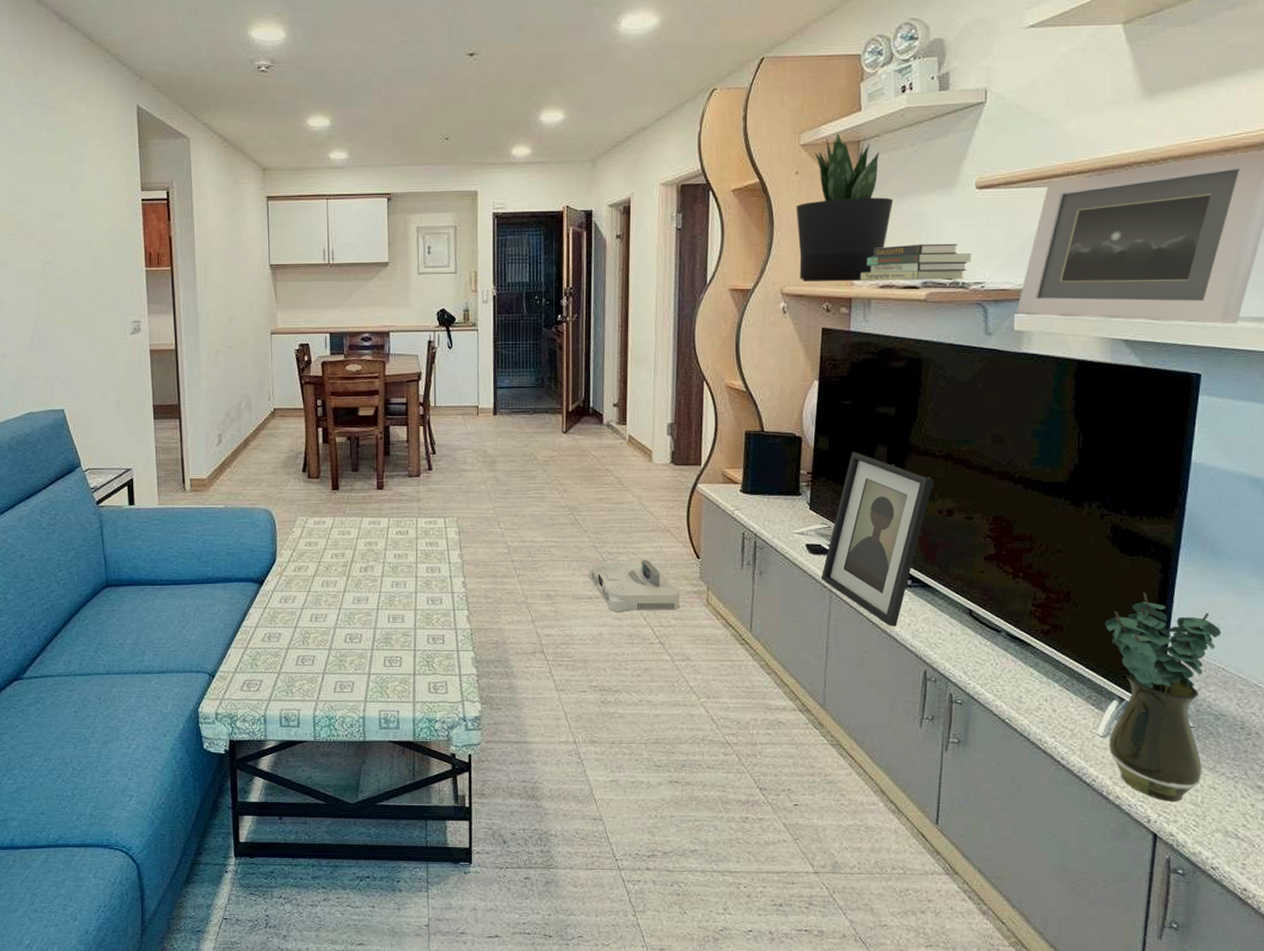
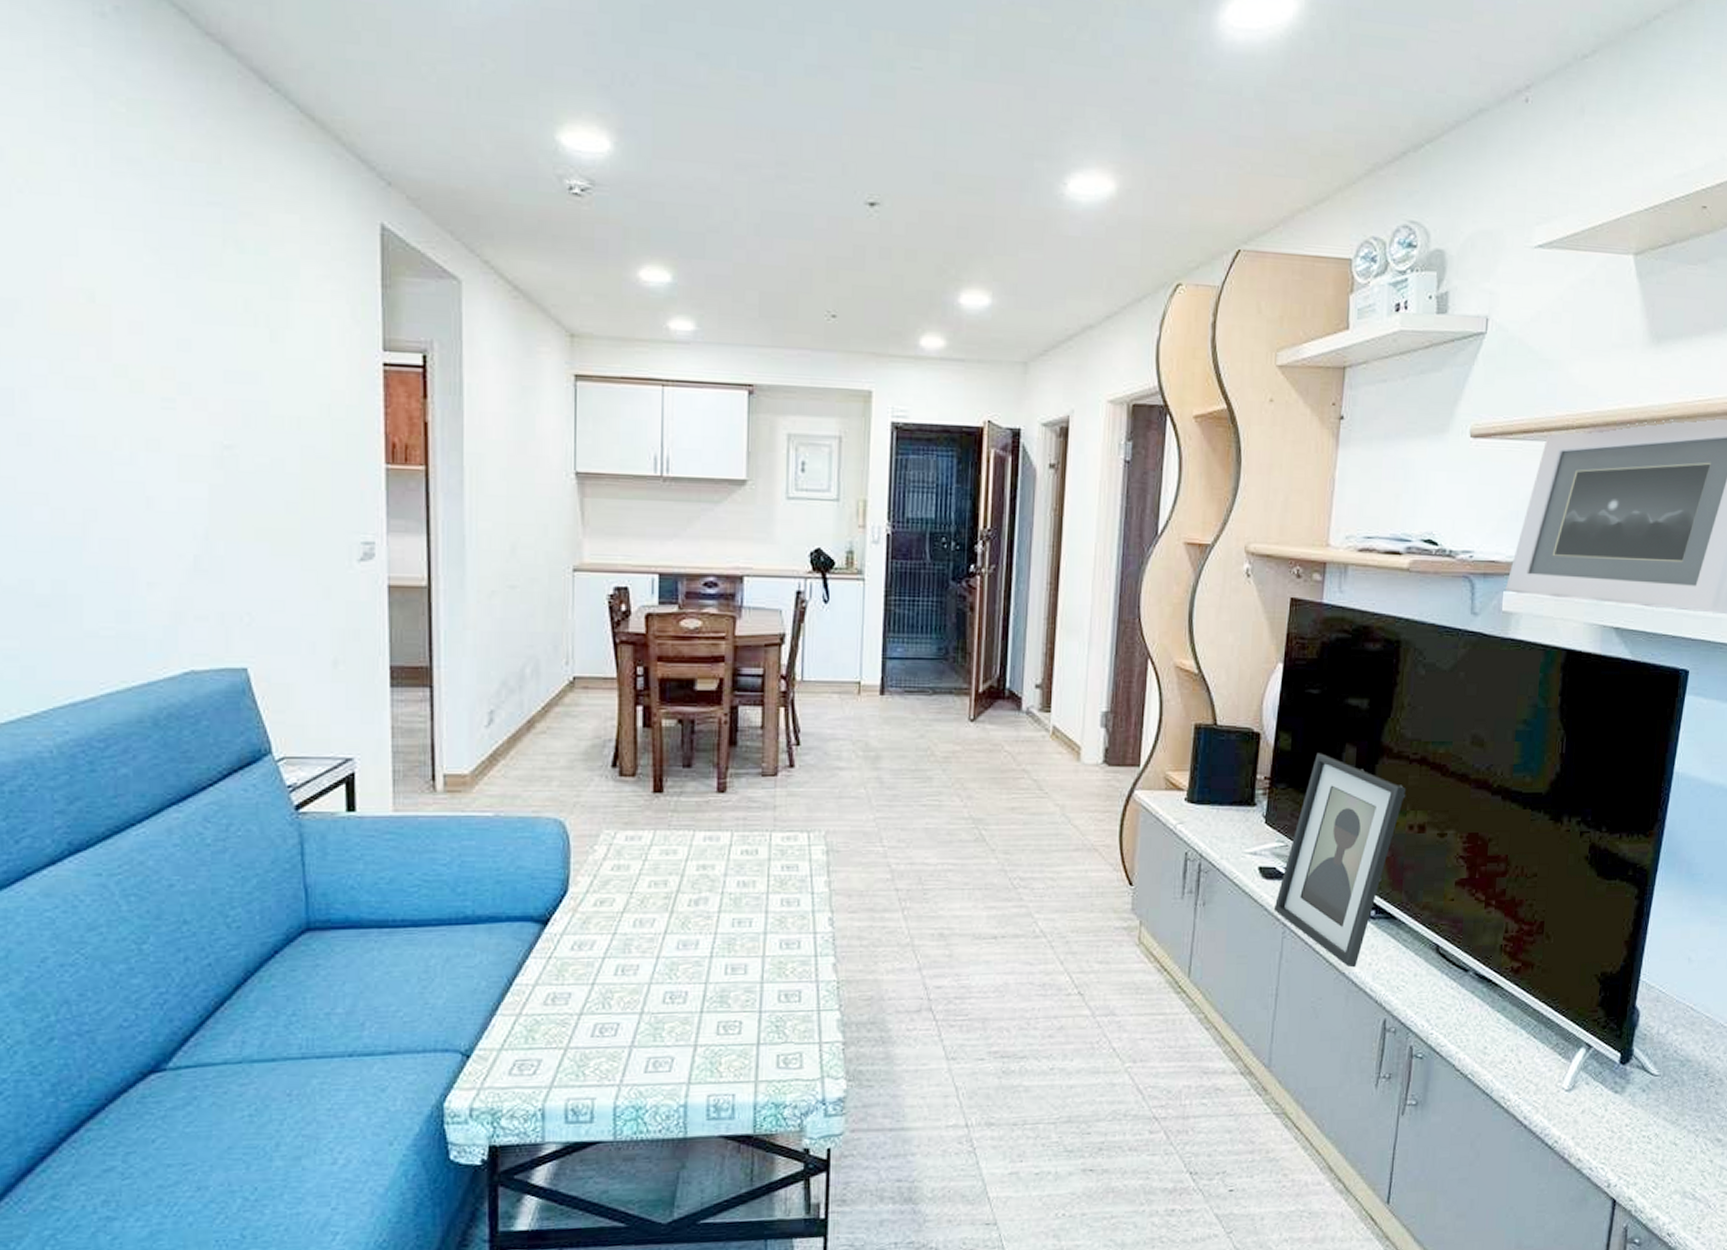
robot vacuum: present [588,559,680,612] -> none [993,886,1106,955]
planter: present [796,134,894,282] -> none [1268,355,1380,543]
books: present [860,243,972,281] -> none [1337,499,1462,546]
vase: present [1105,592,1222,802] -> none [1573,922,1692,1162]

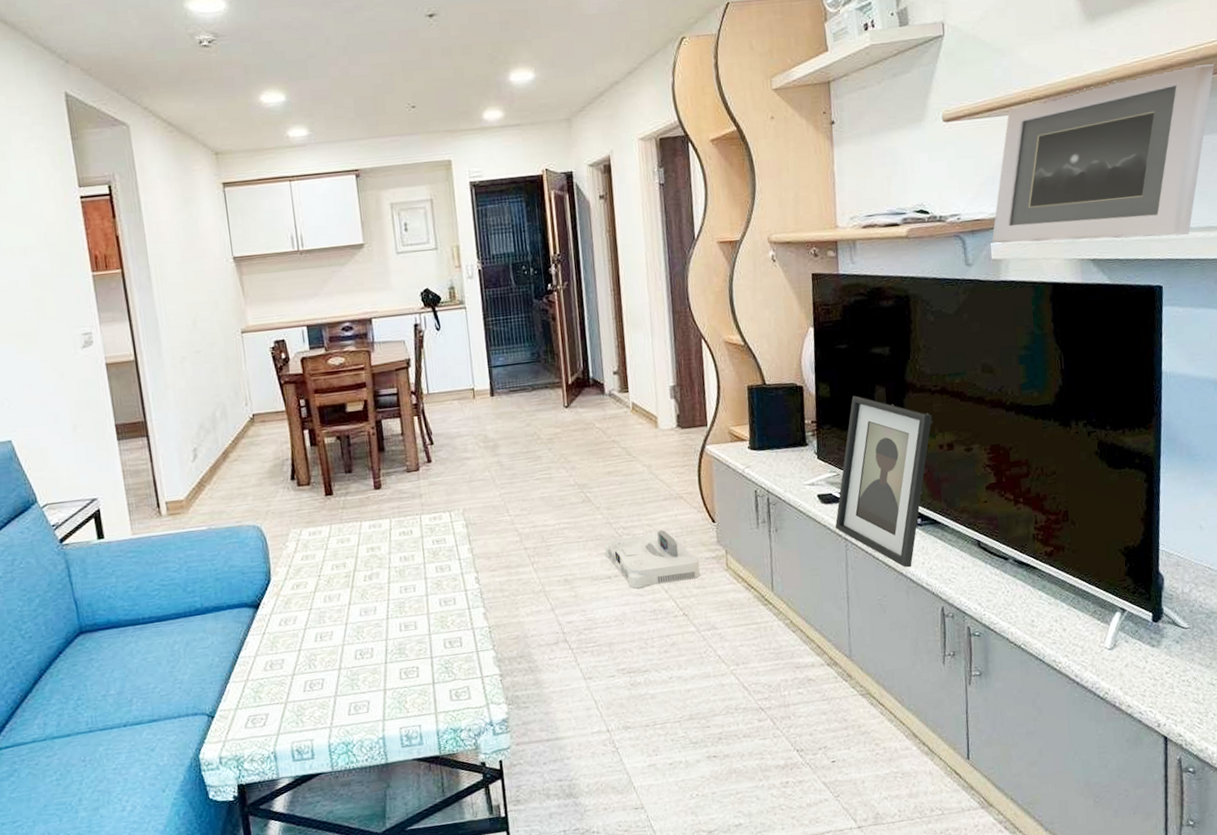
robot vacuum: none [993,886,1106,955] -> present [604,529,700,589]

